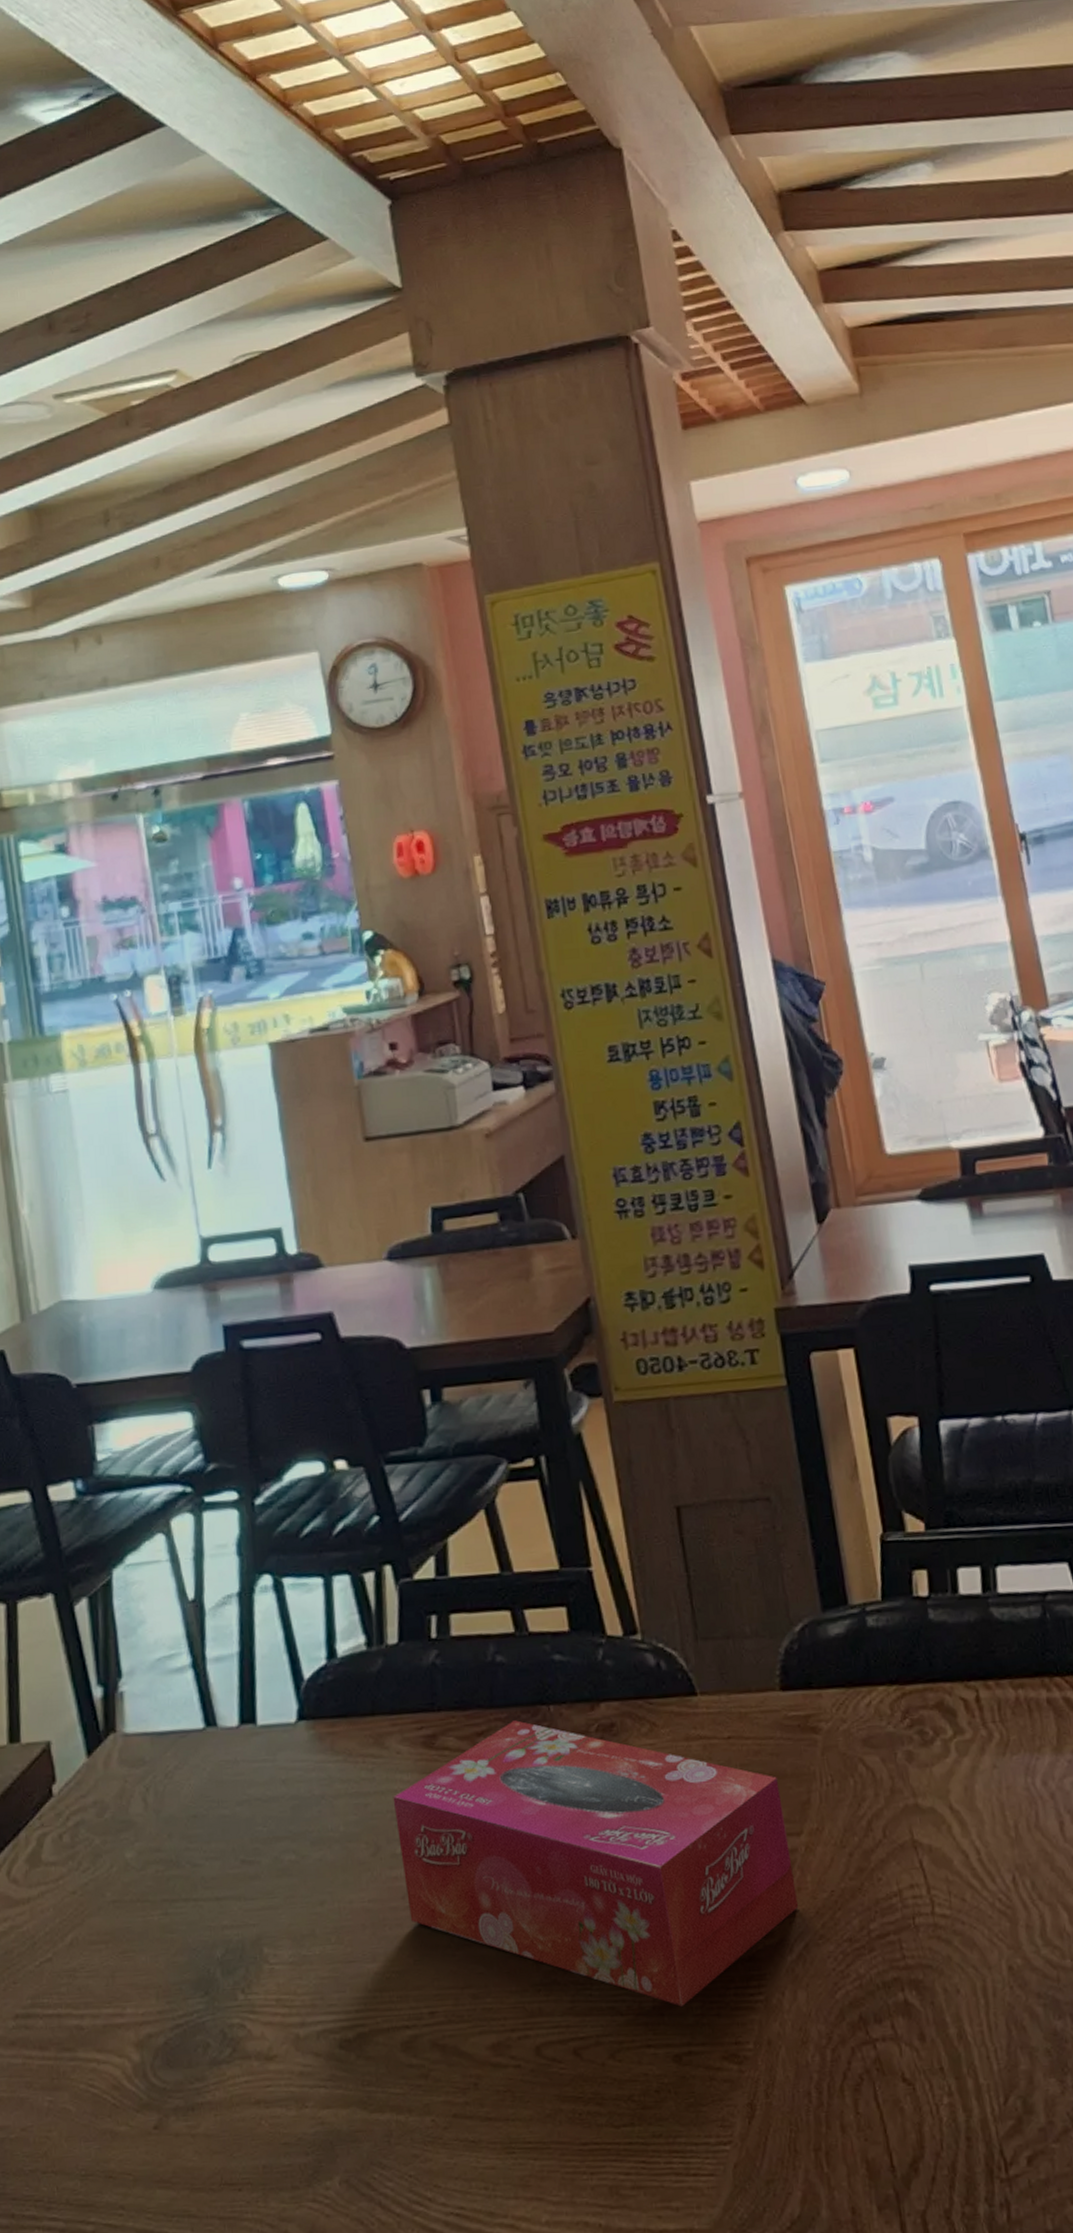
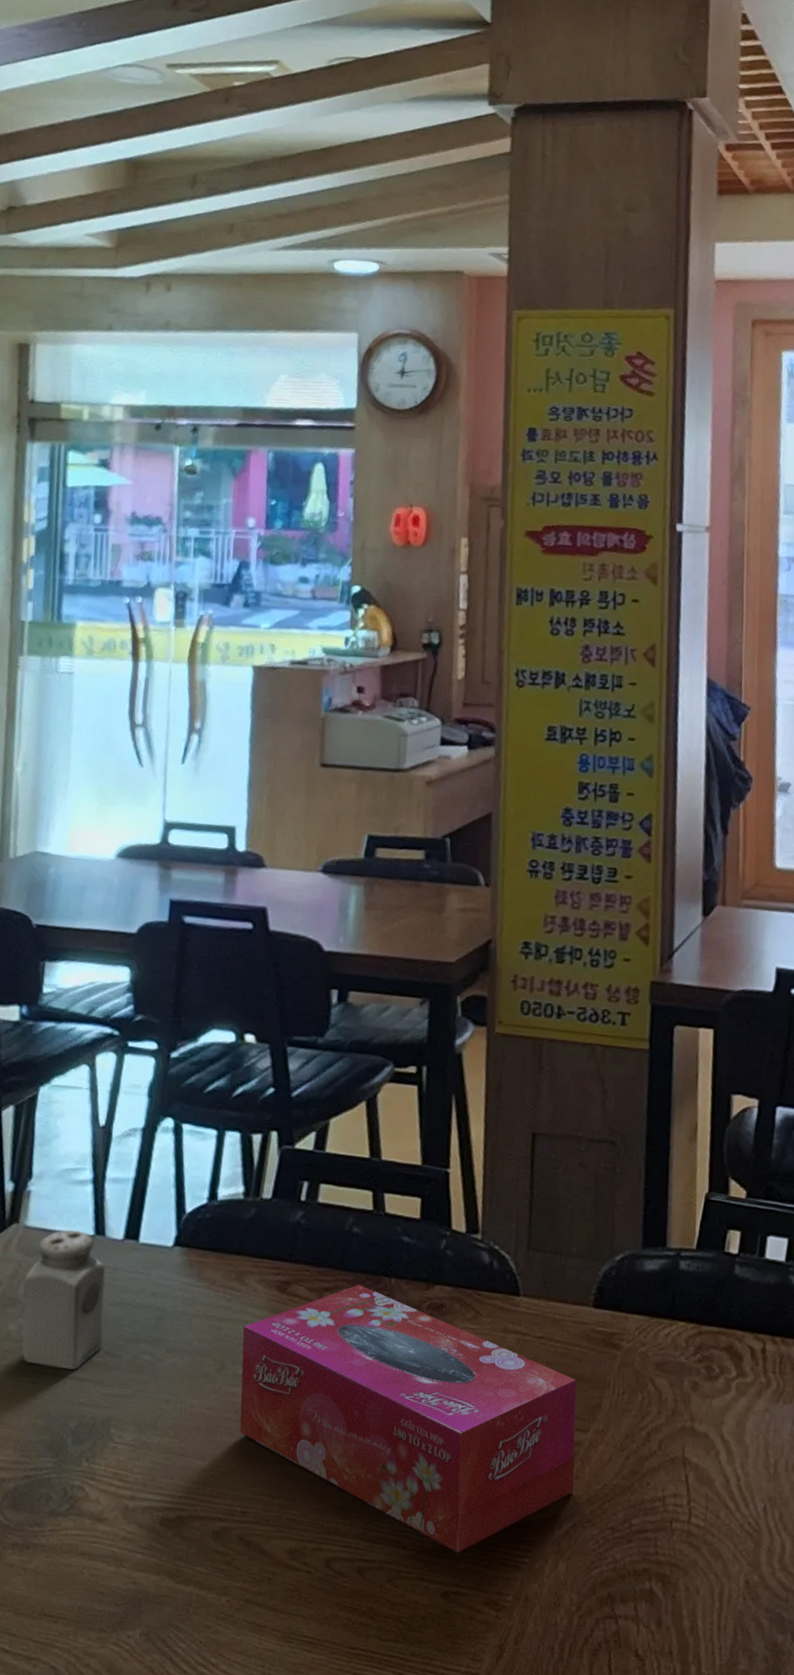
salt shaker: none [133,1725,237,1893] -> present [21,1229,106,1370]

